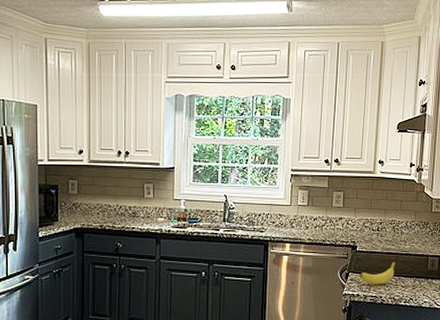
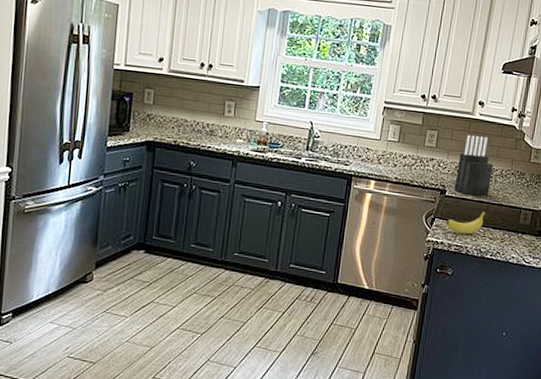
knife block: none [364,193,398,248] -> present [454,135,494,196]

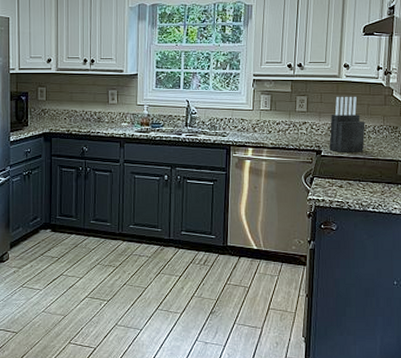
fruit: present [446,211,486,235] -> none [325,167,363,190]

